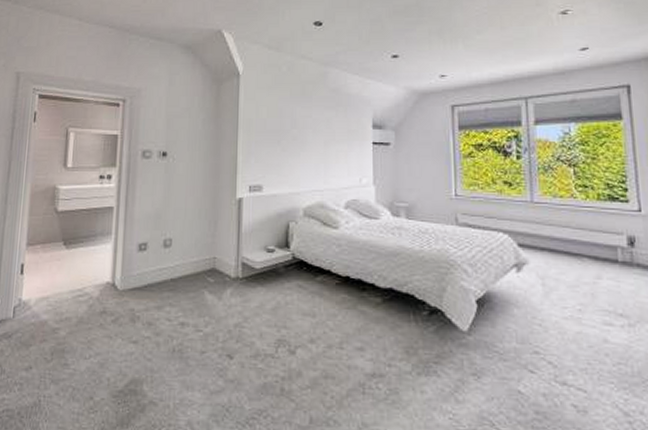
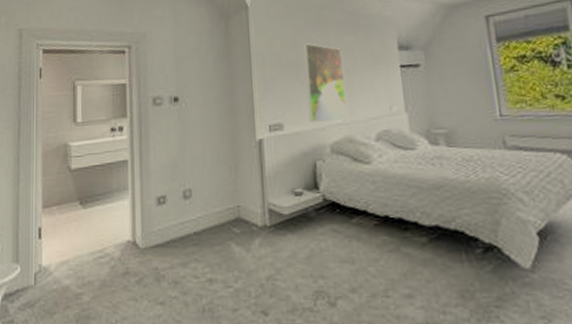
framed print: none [287,114,322,189] -> present [304,43,349,123]

